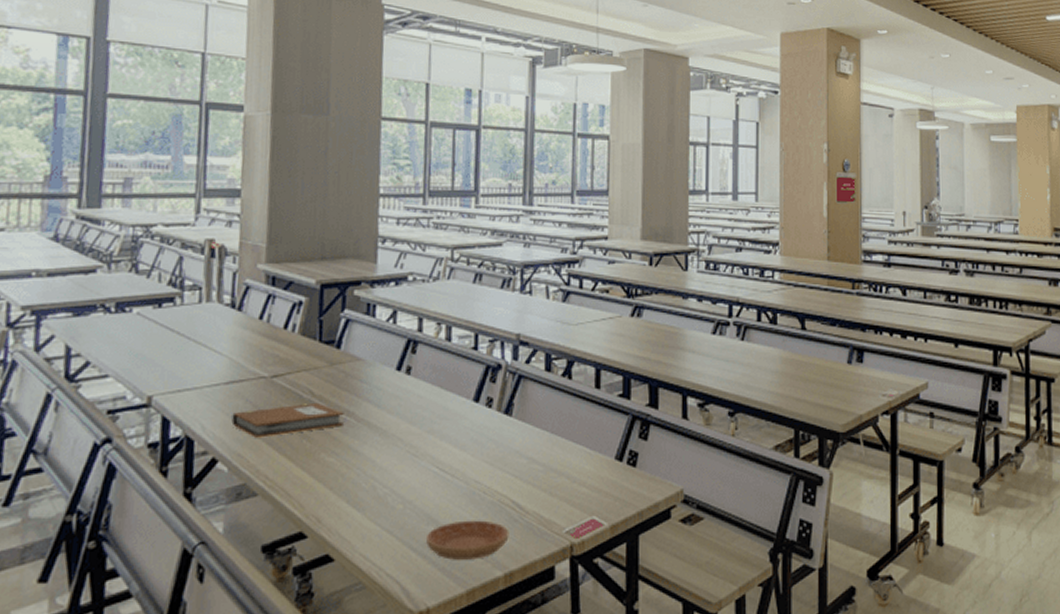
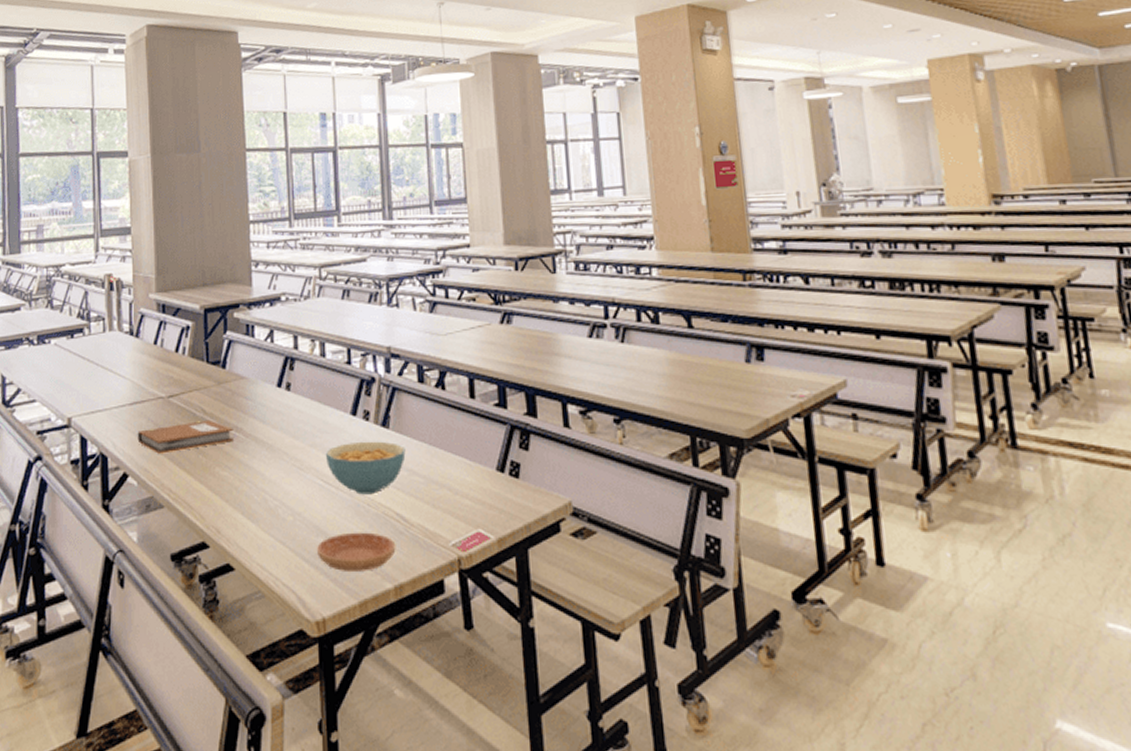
cereal bowl: none [442,428,527,482] -> present [325,441,406,495]

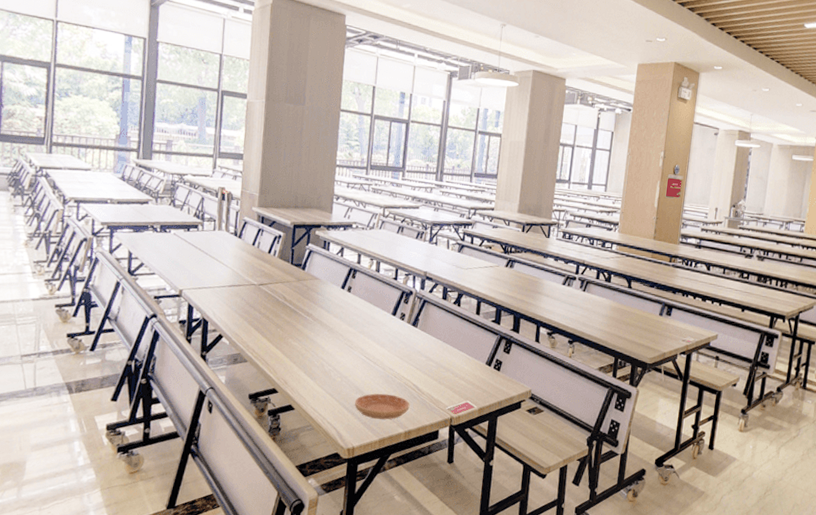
notebook: present [137,419,233,454] -> none [232,304,305,325]
cereal bowl: present [325,441,406,495] -> none [369,333,426,370]

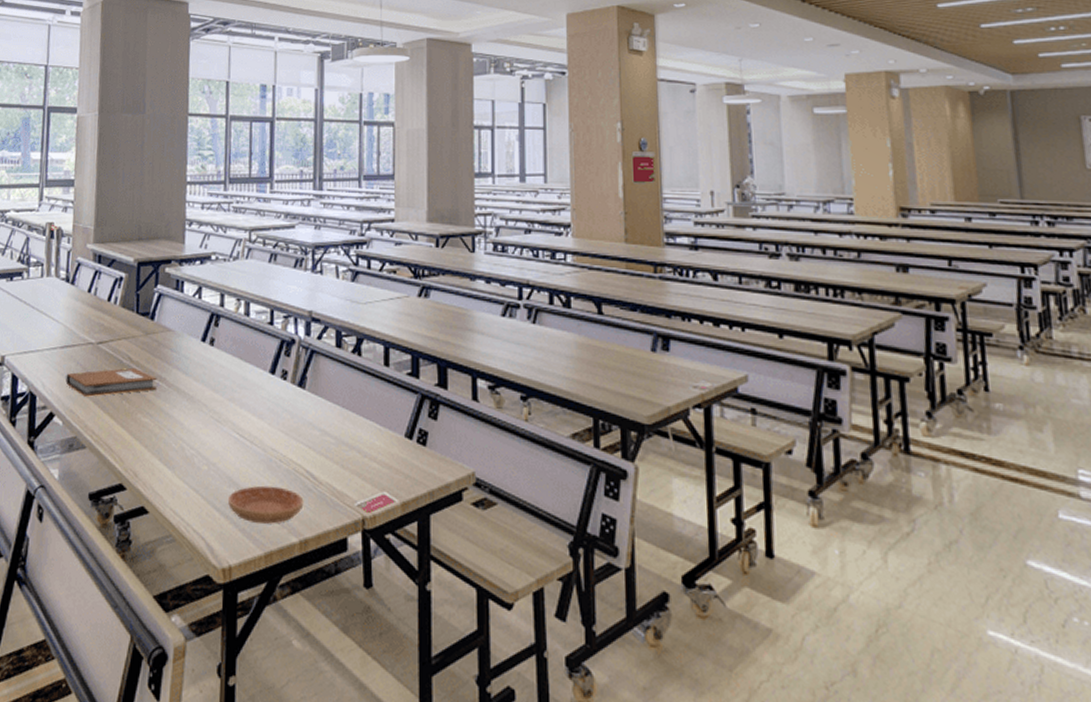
notebook: none [232,304,305,325] -> present [65,367,157,397]

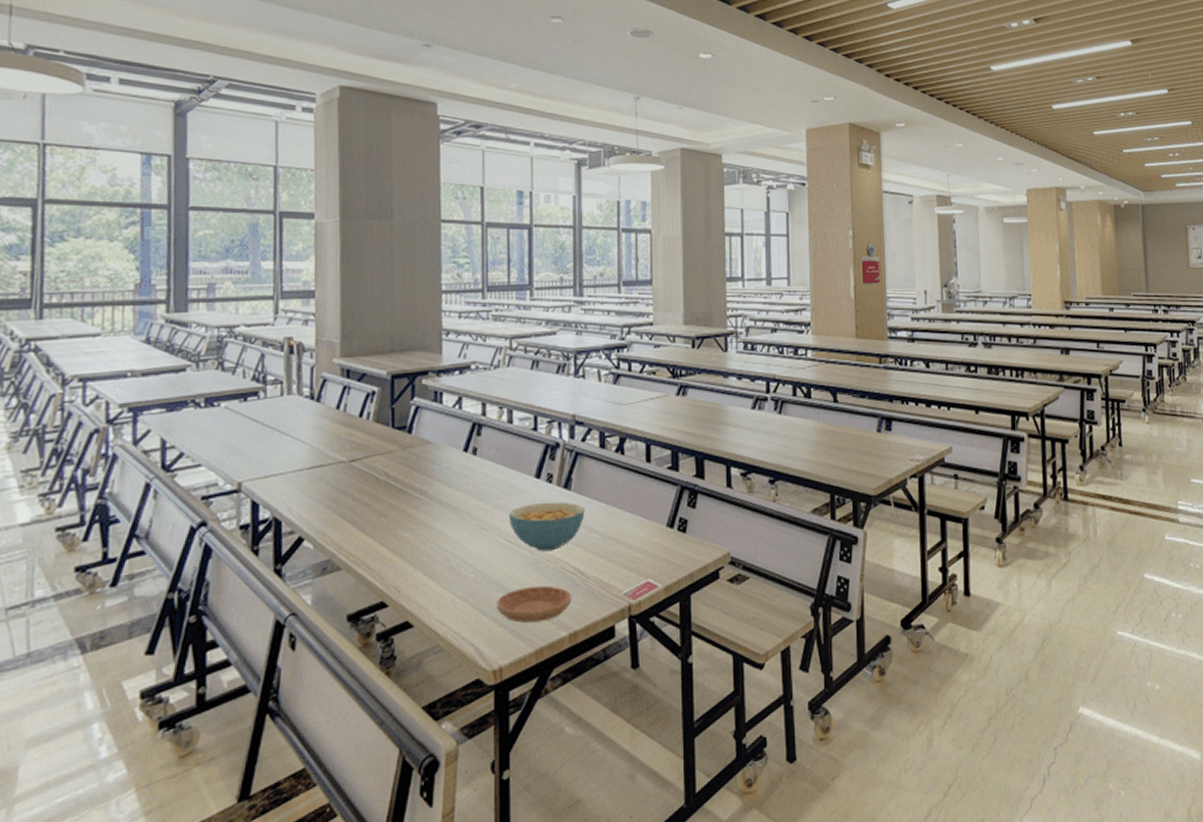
notebook: present [65,367,157,397] -> none [315,483,417,517]
cereal bowl: none [242,399,319,451] -> present [508,501,585,552]

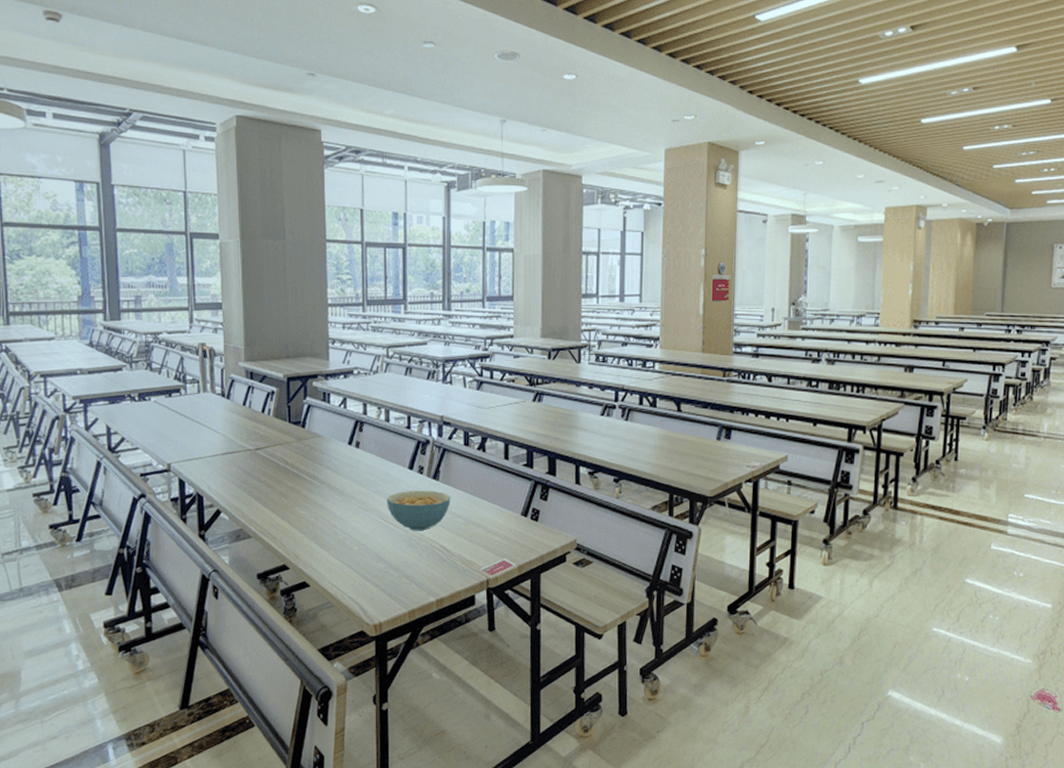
saucer: present [496,585,572,623] -> none [376,559,439,588]

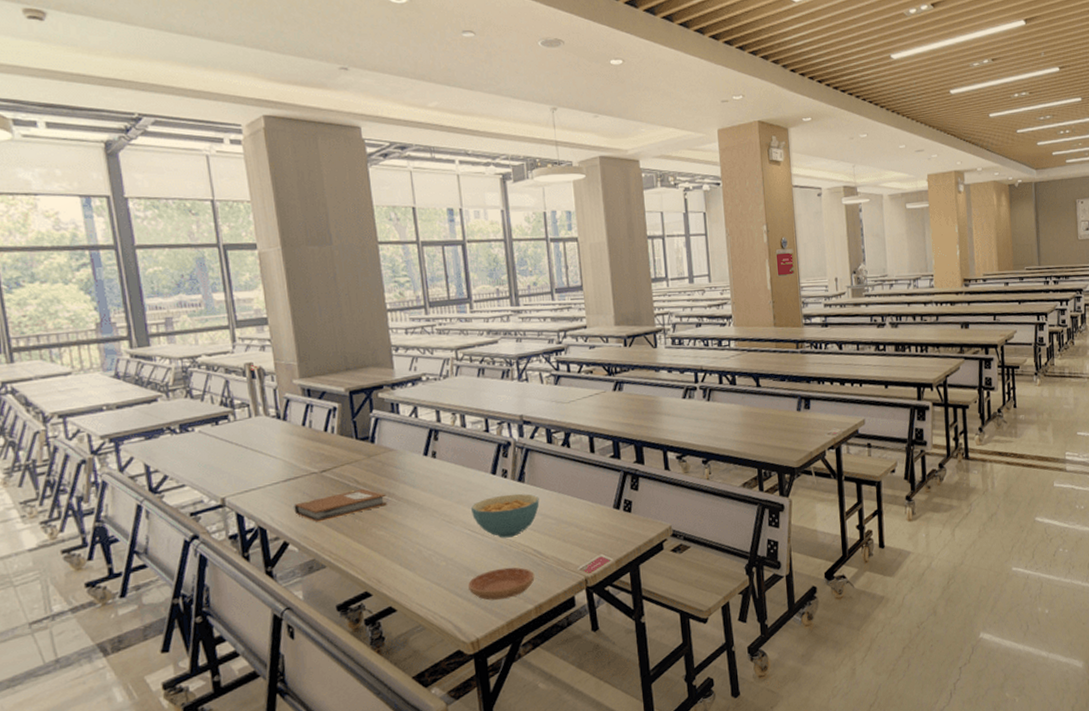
notebook: none [229,469,311,495] -> present [294,488,387,522]
saucer: none [376,559,439,588] -> present [467,567,535,601]

